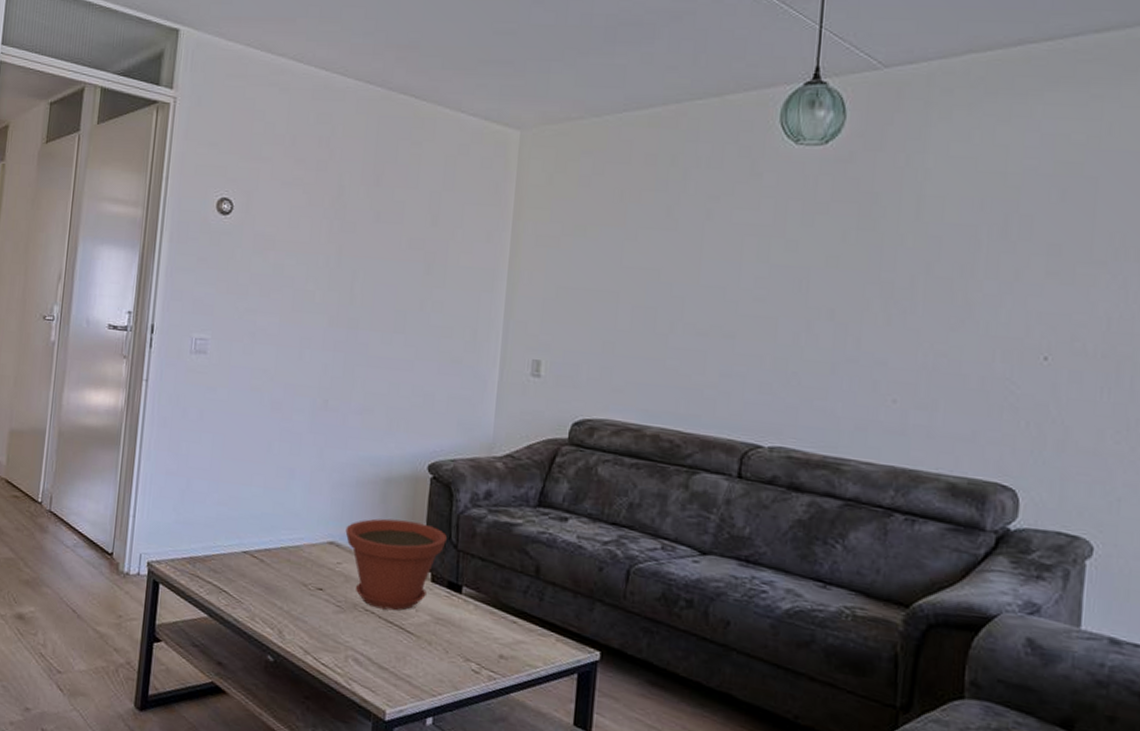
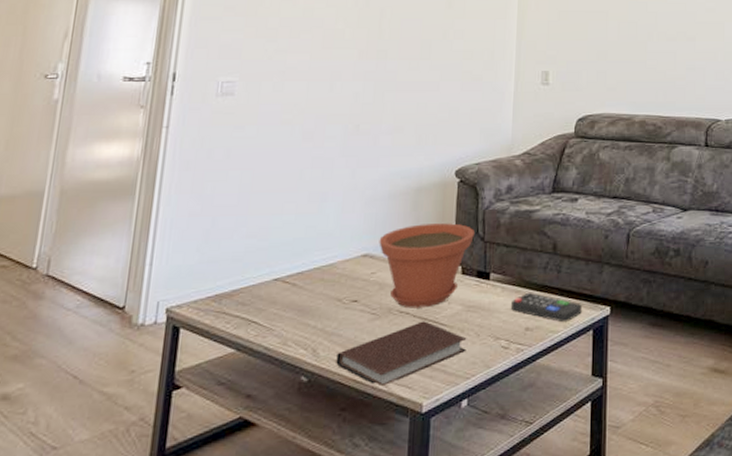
notebook: none [301,624,435,684] -> present [336,321,467,387]
remote control: none [483,615,566,659] -> present [510,292,582,323]

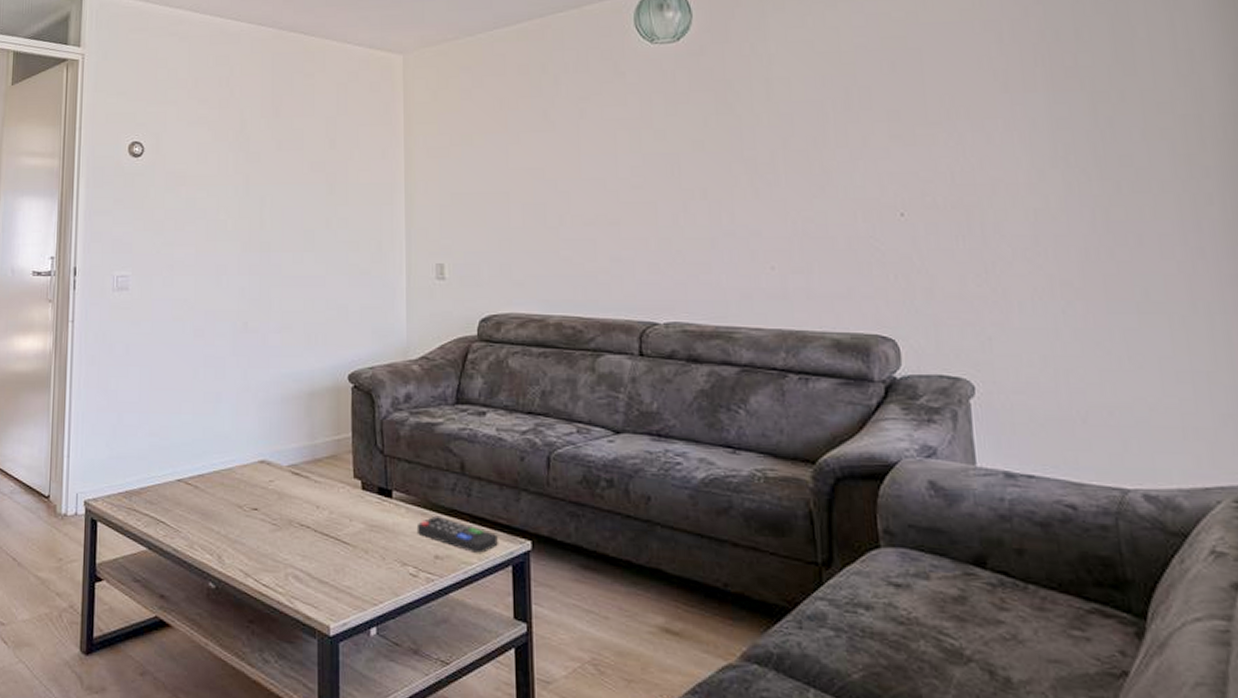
notebook: present [336,321,467,387] -> none [241,537,372,603]
plant pot: present [379,223,474,308] -> none [275,431,372,523]

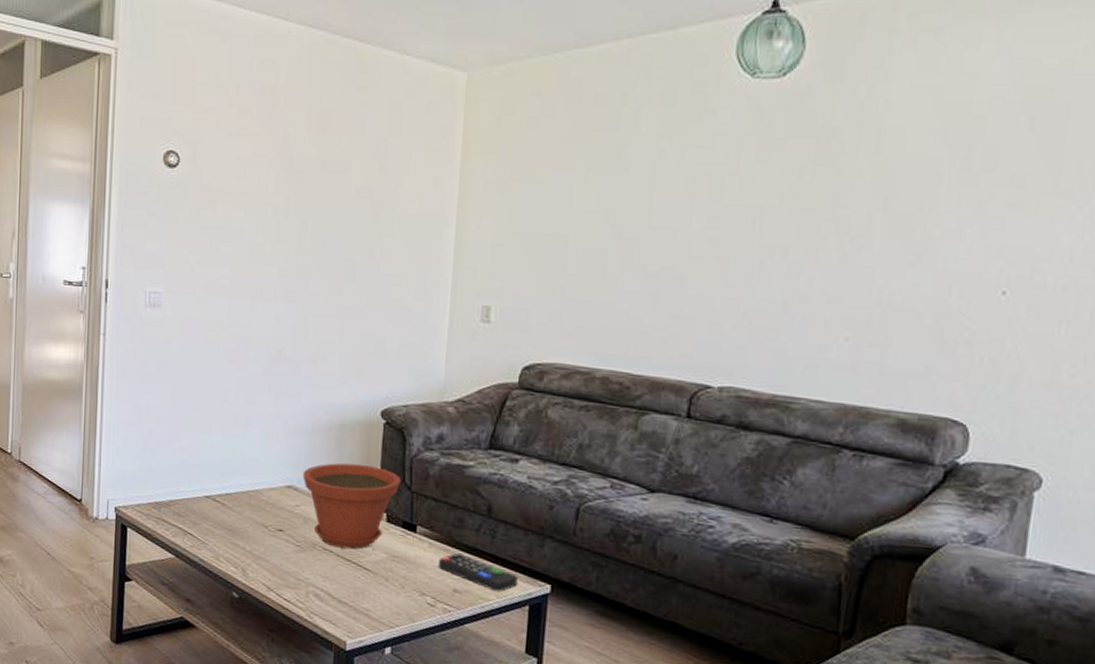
plant pot: none [275,431,372,523] -> present [302,463,401,550]

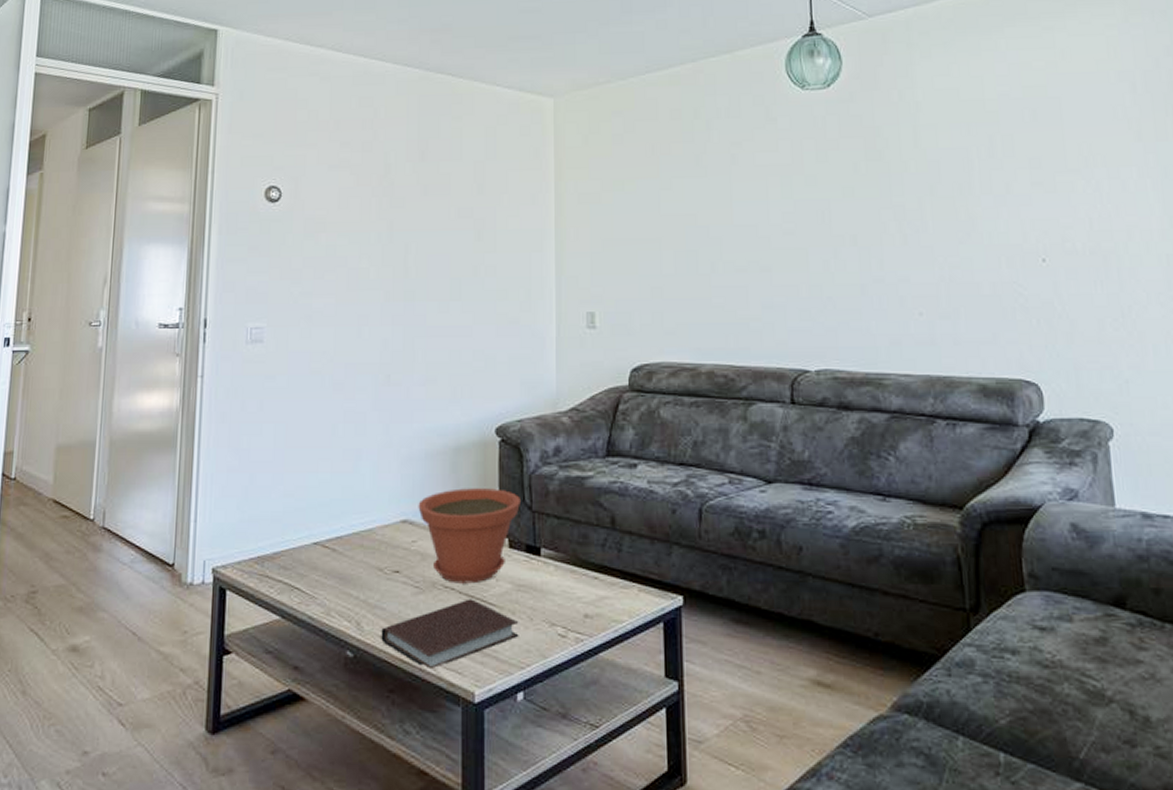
notebook: none [264,562,391,617] -> present [381,599,519,670]
remote control: present [437,552,518,592] -> none [565,572,649,612]

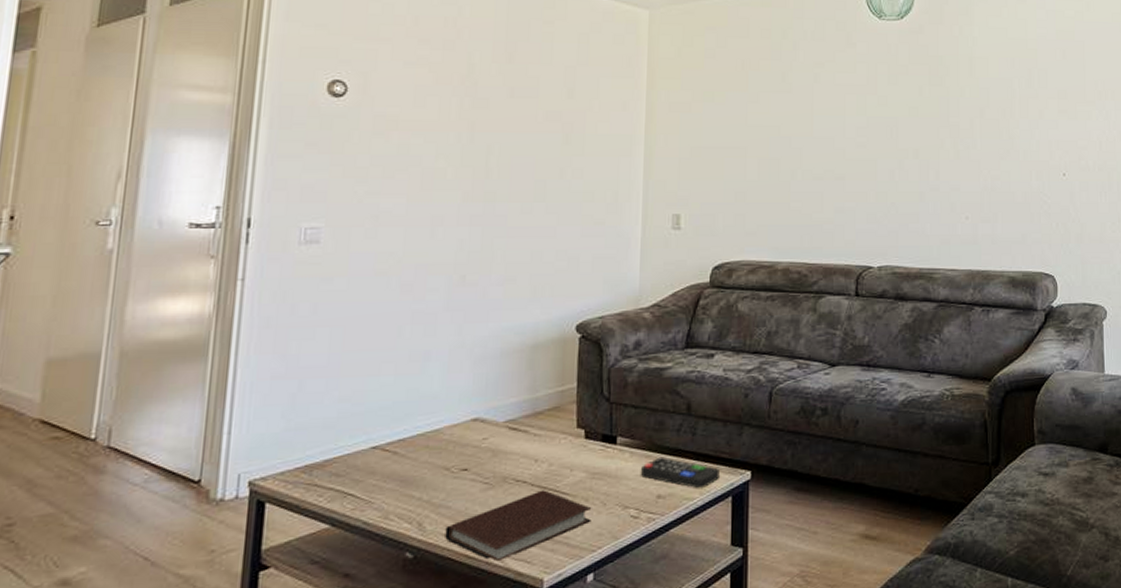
plant pot: present [418,488,520,584] -> none [490,383,599,477]
remote control: none [565,572,649,612] -> present [640,456,720,489]

